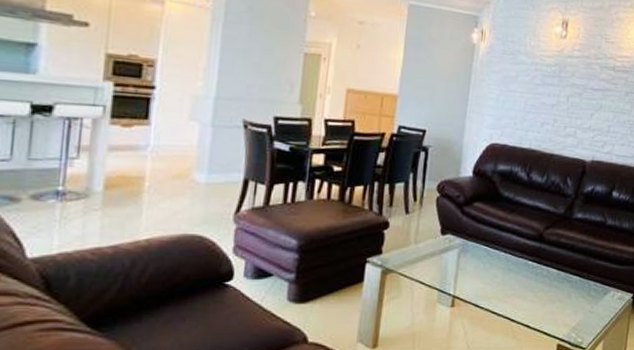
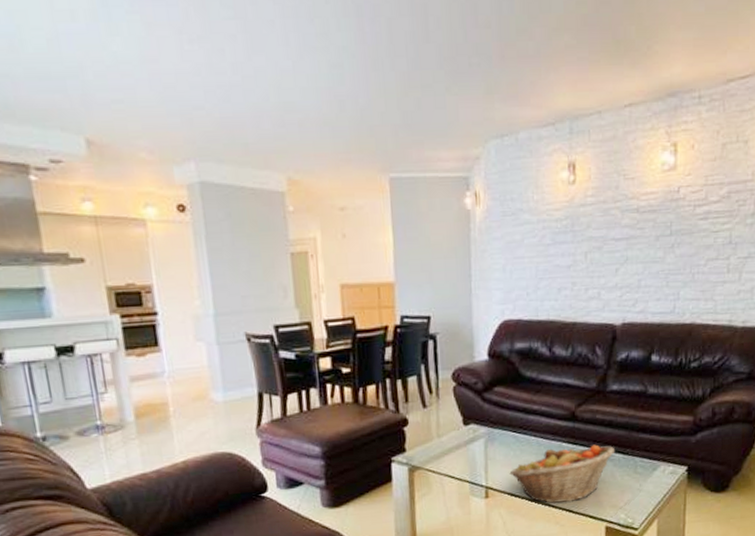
fruit basket: none [477,265,574,317] -> present [509,444,616,503]

